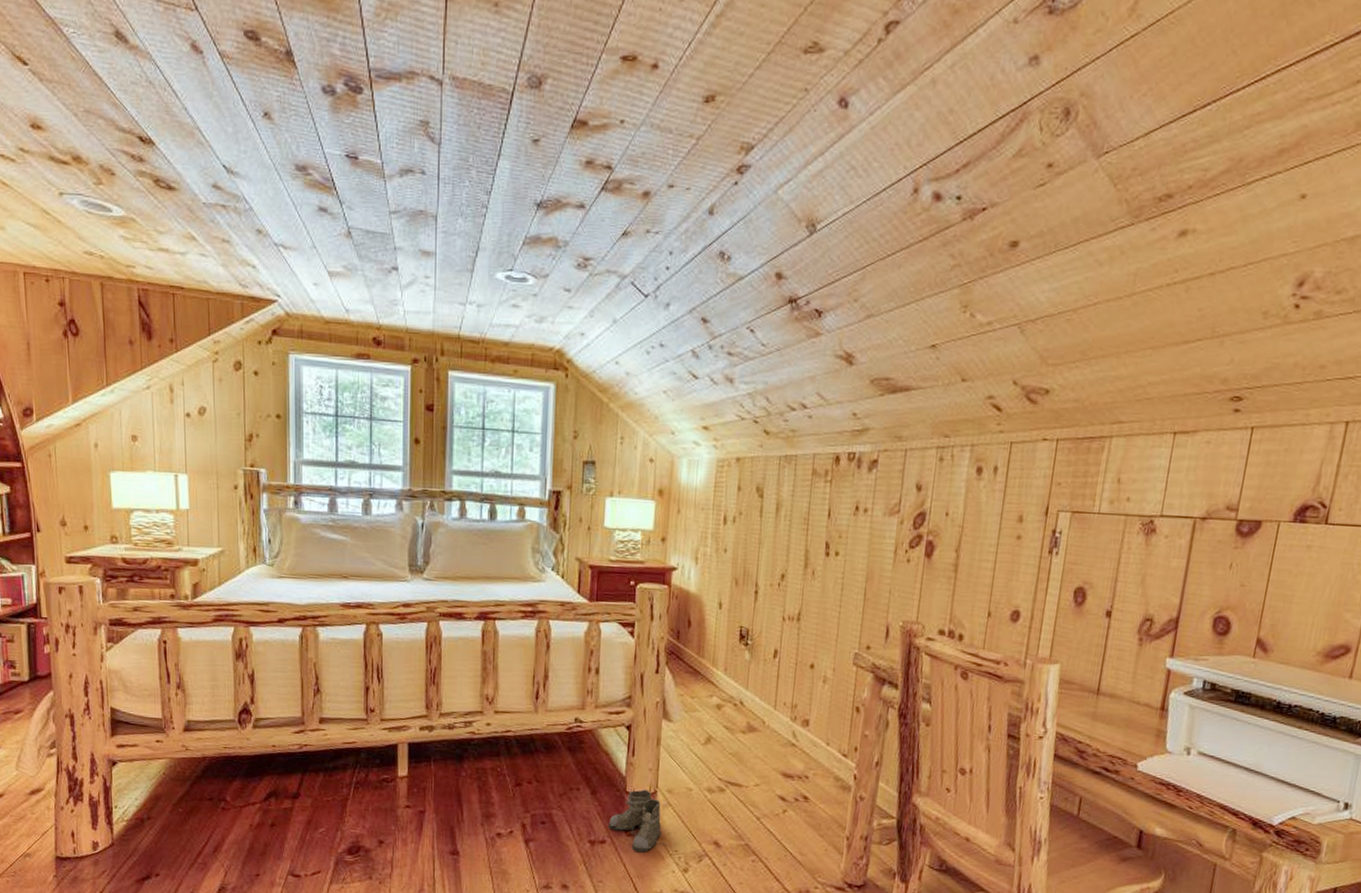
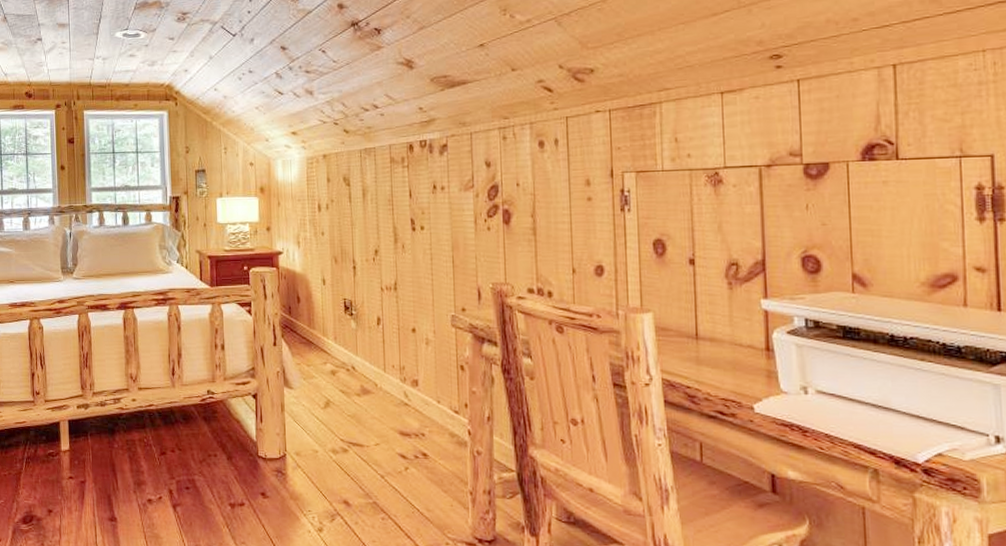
boots: present [608,789,667,853] -> none [245,453,301,514]

